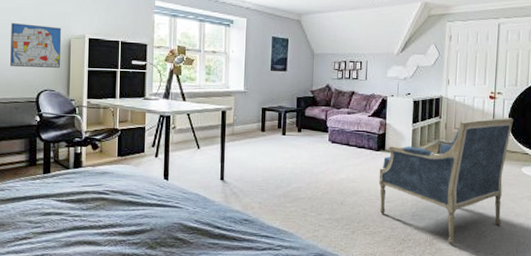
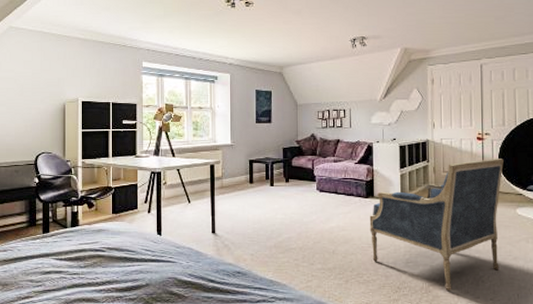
wall art: present [10,23,62,68] -> none [10,91,57,132]

